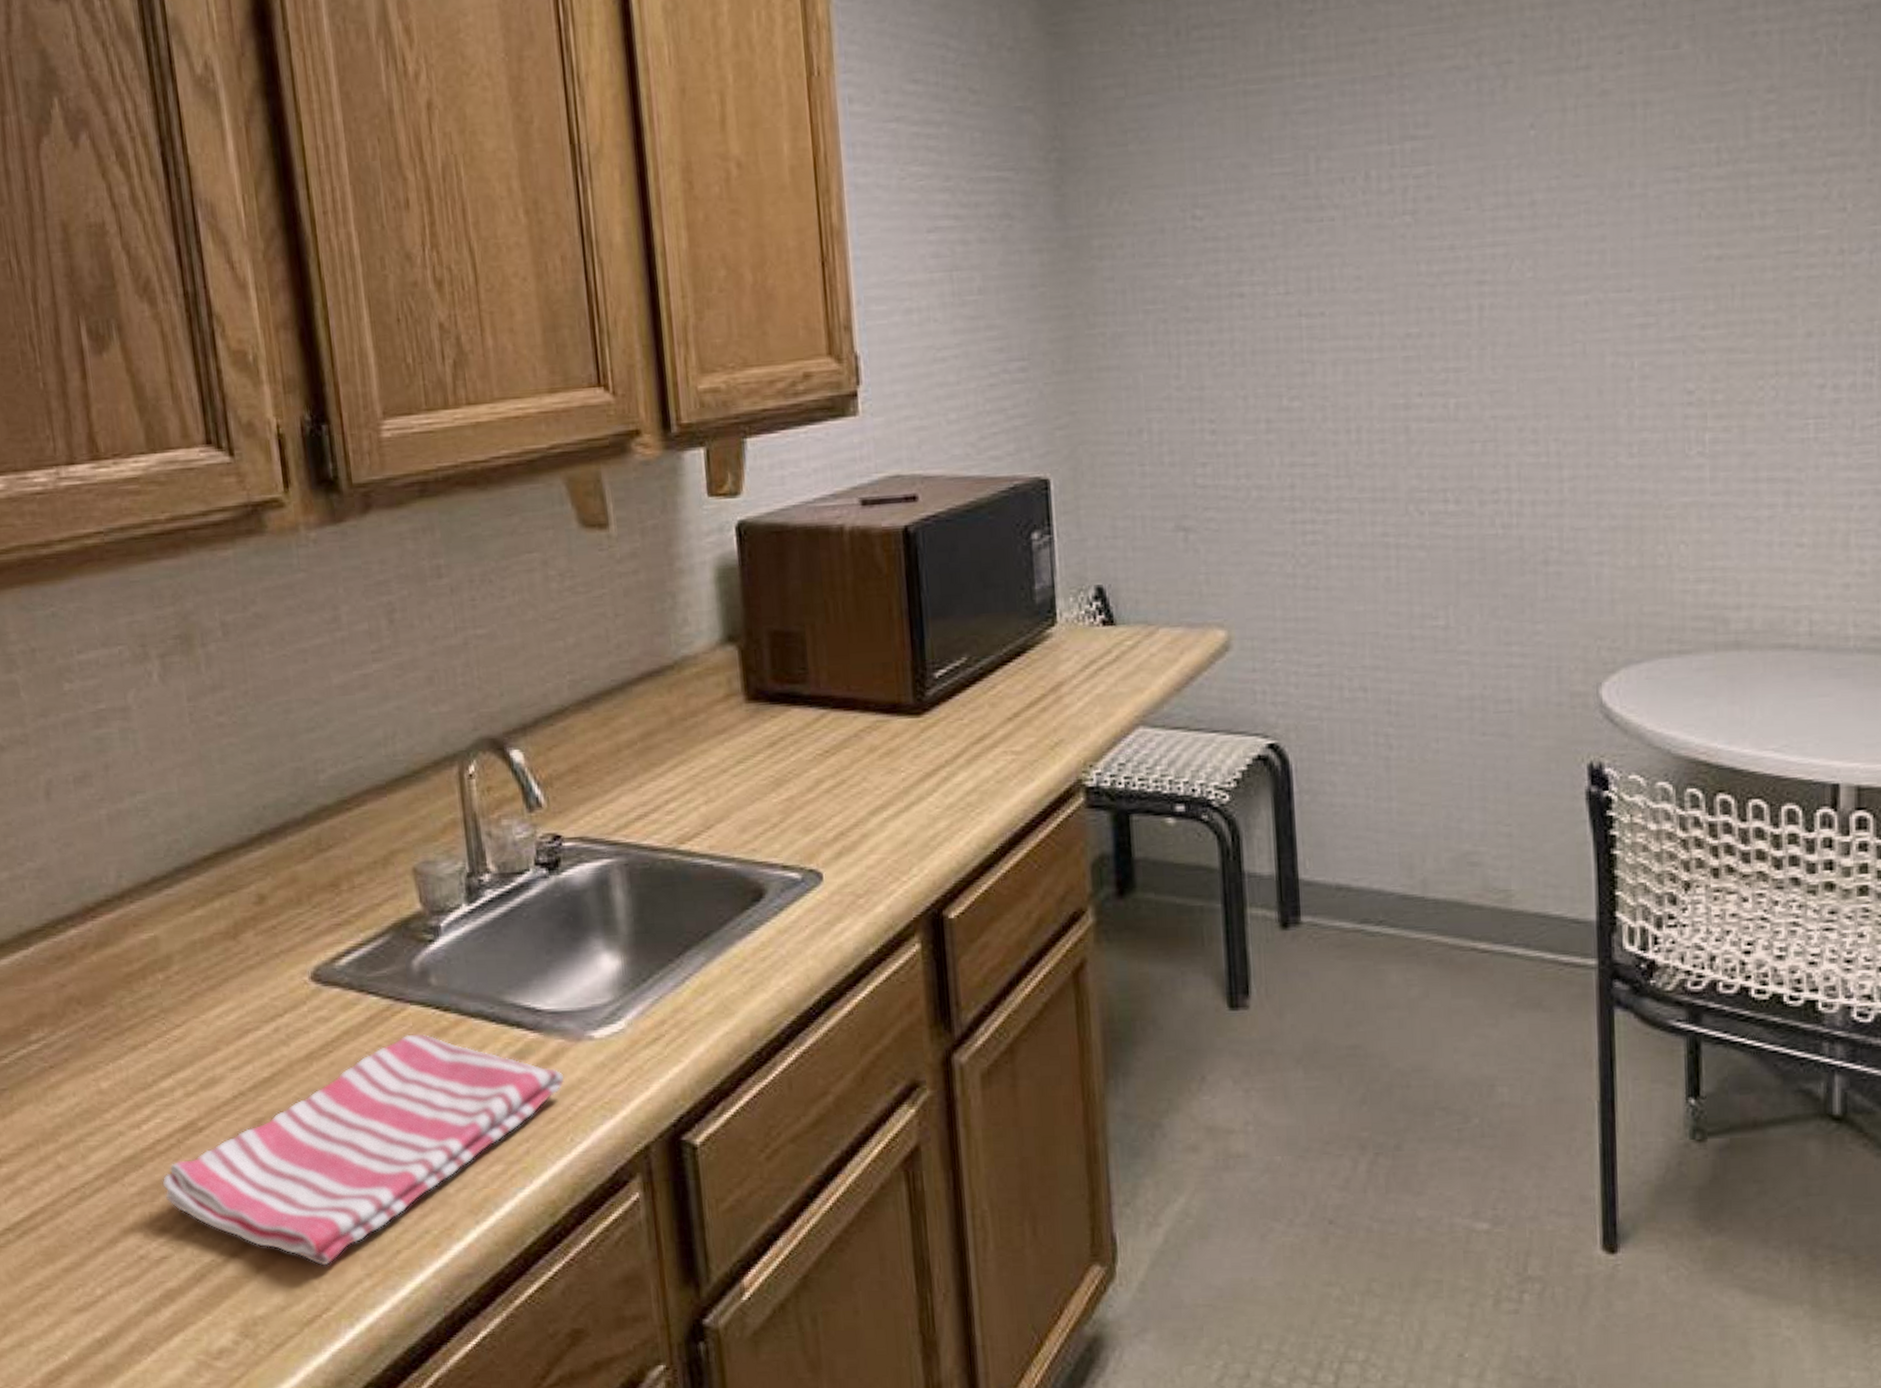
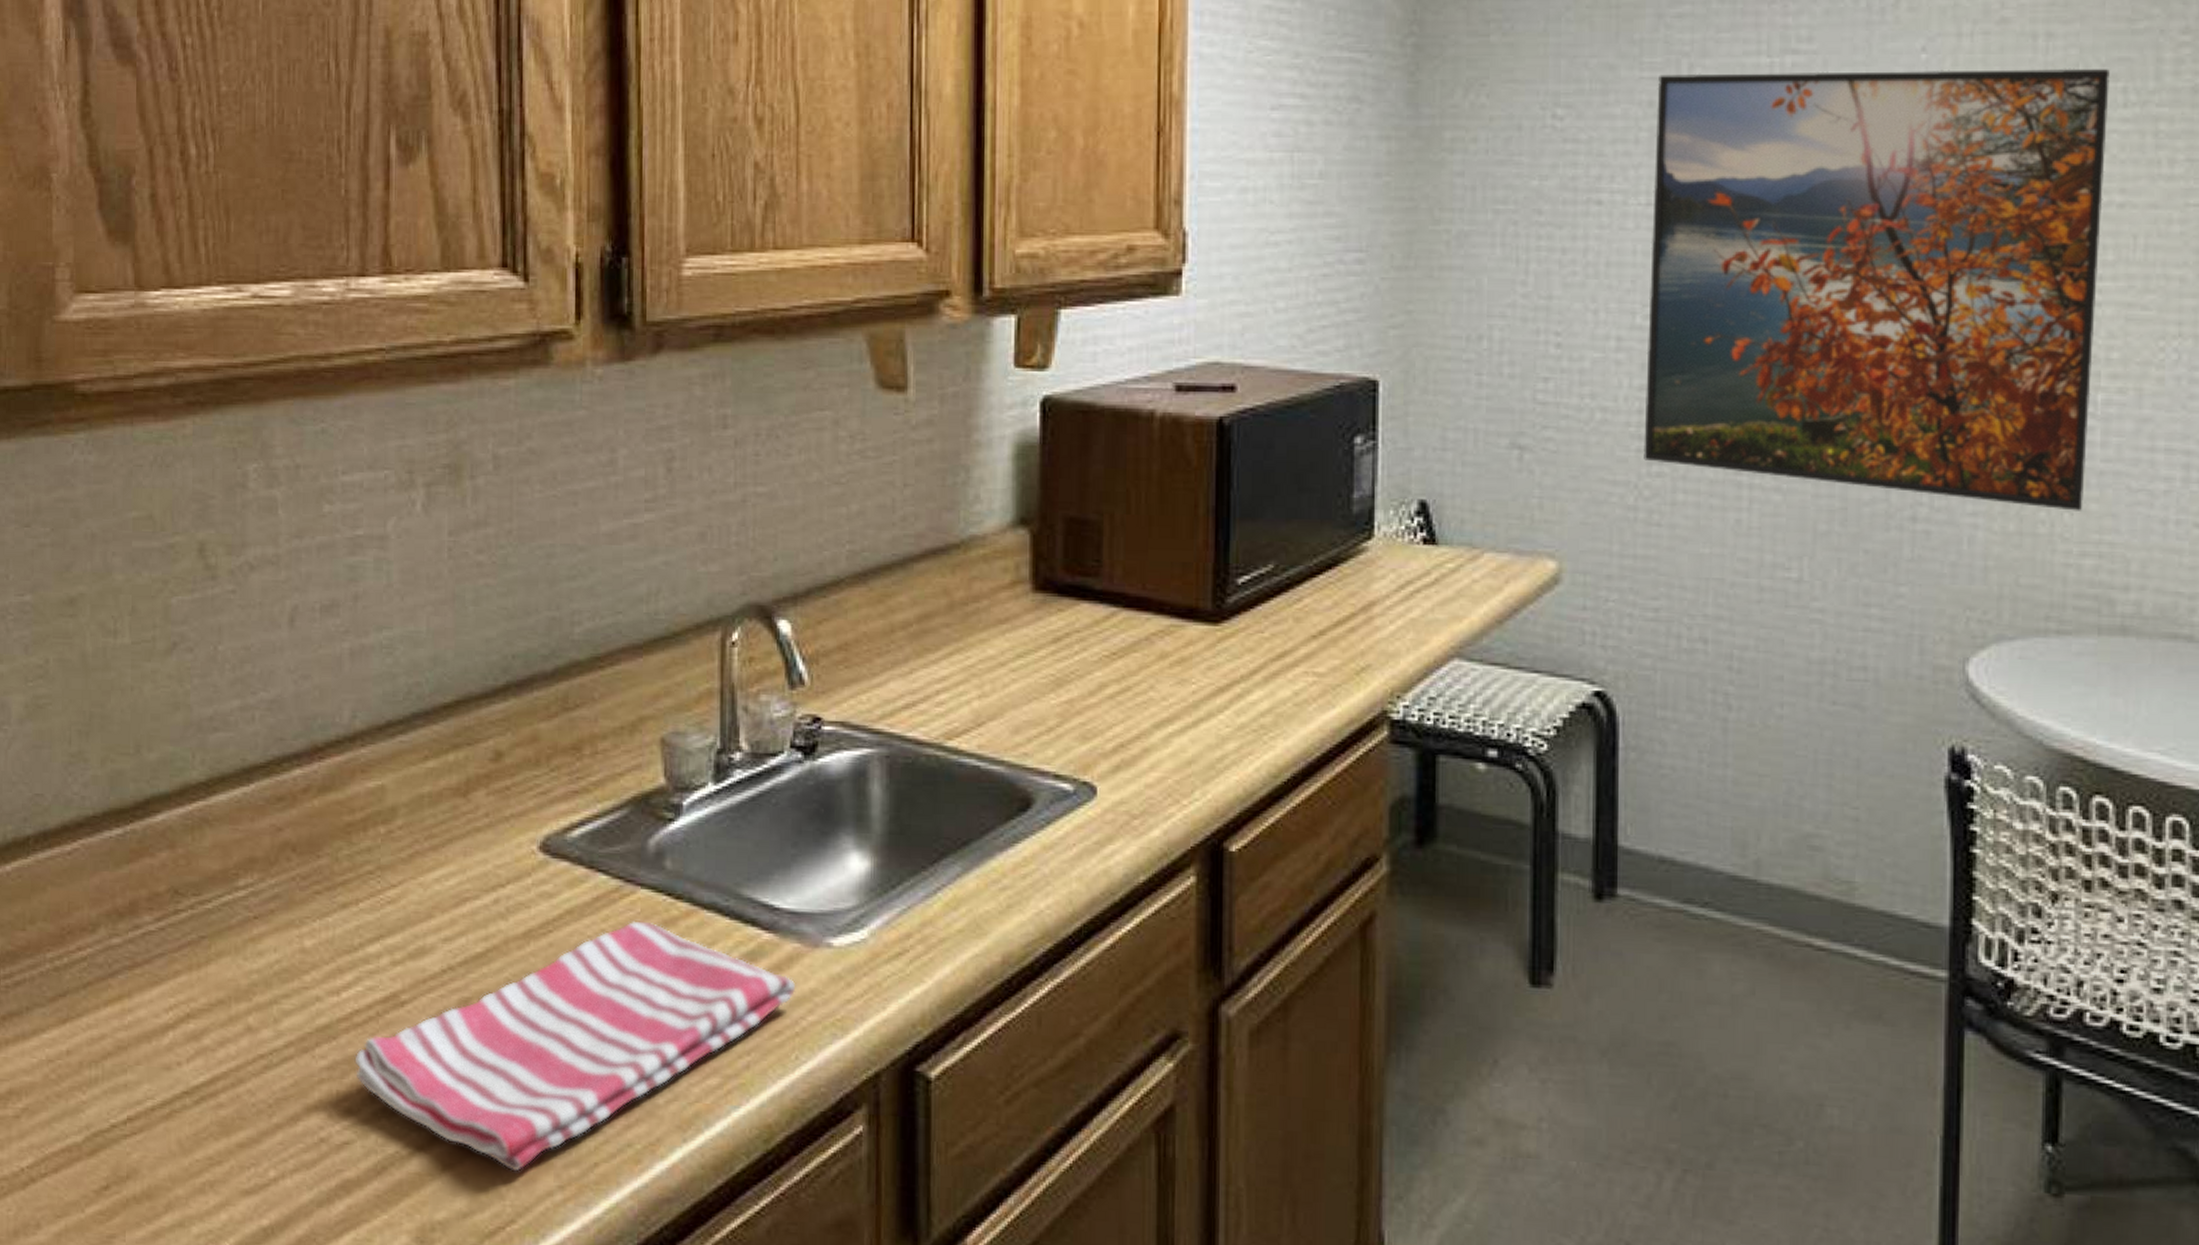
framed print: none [1288,131,1704,542] -> present [1643,68,2110,511]

